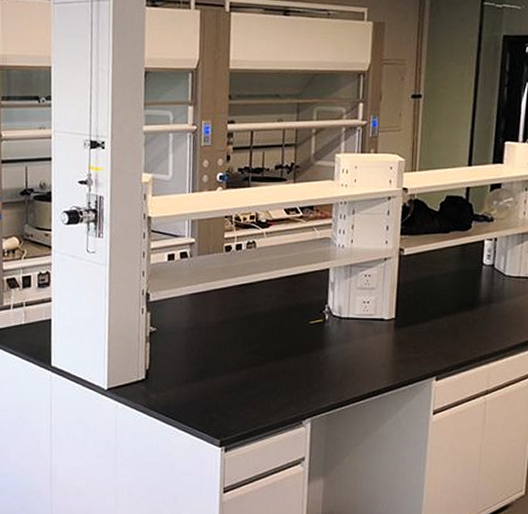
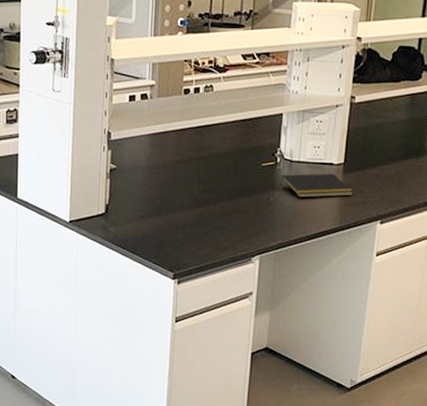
notepad: none [328,329,406,356] -> present [279,173,353,198]

